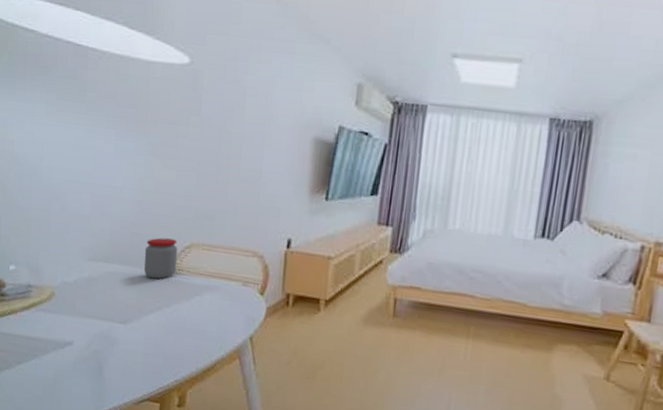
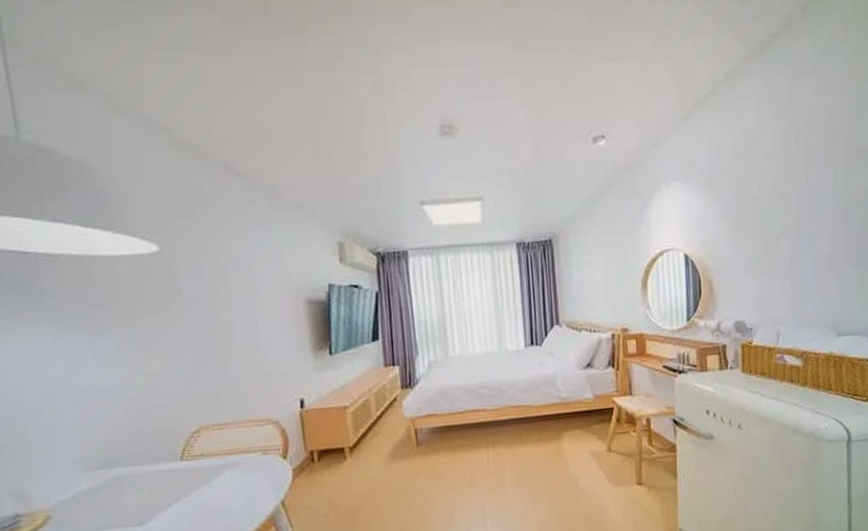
jar: present [143,237,178,280] -> none [148,427,189,473]

